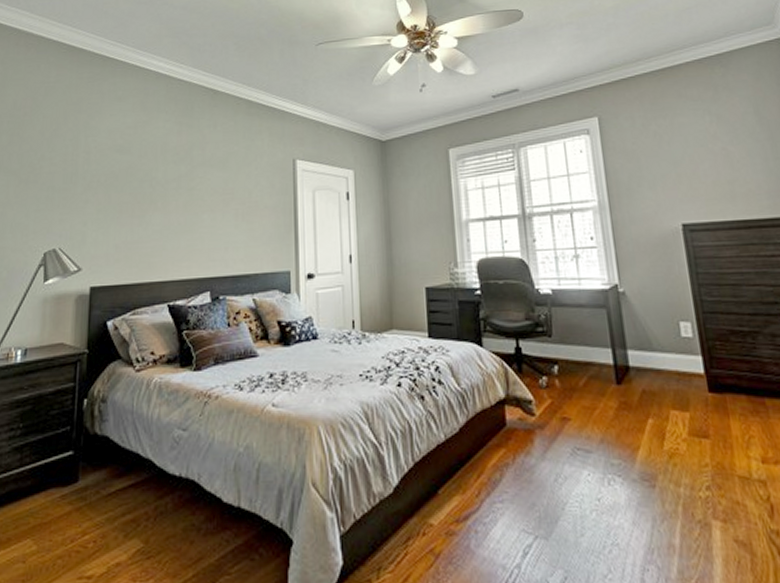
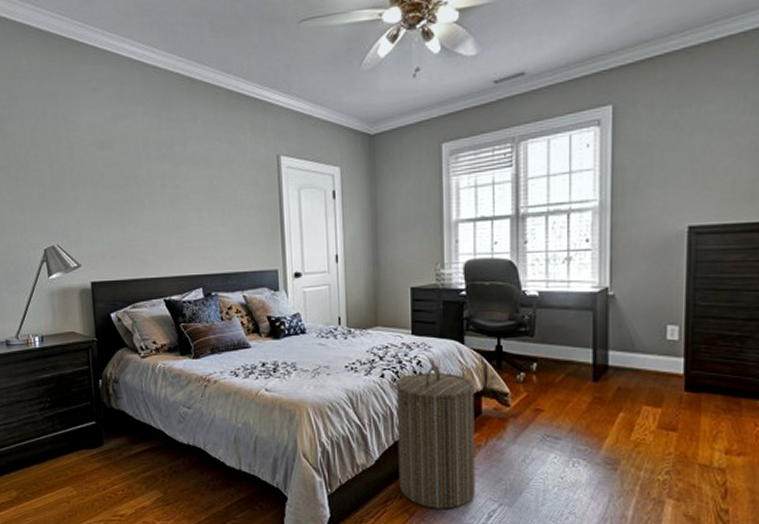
laundry hamper: none [414,371,507,547] -> present [396,365,476,509]

